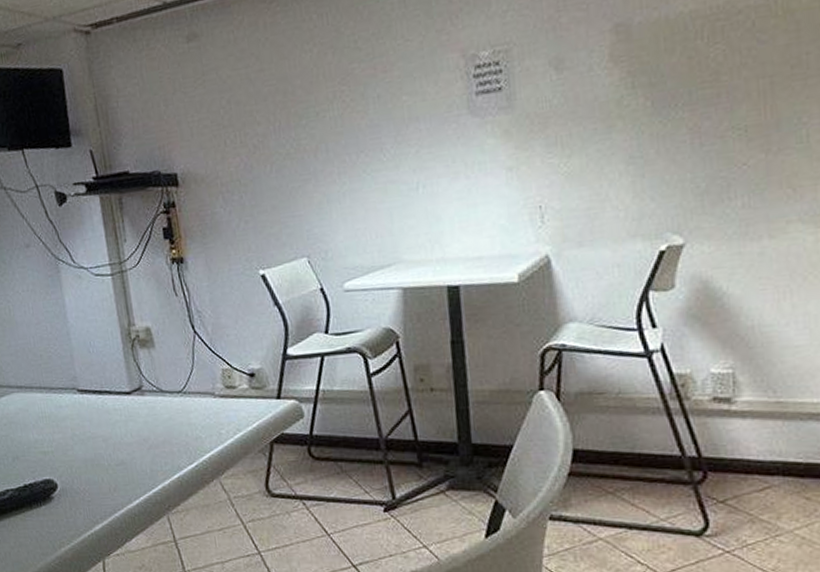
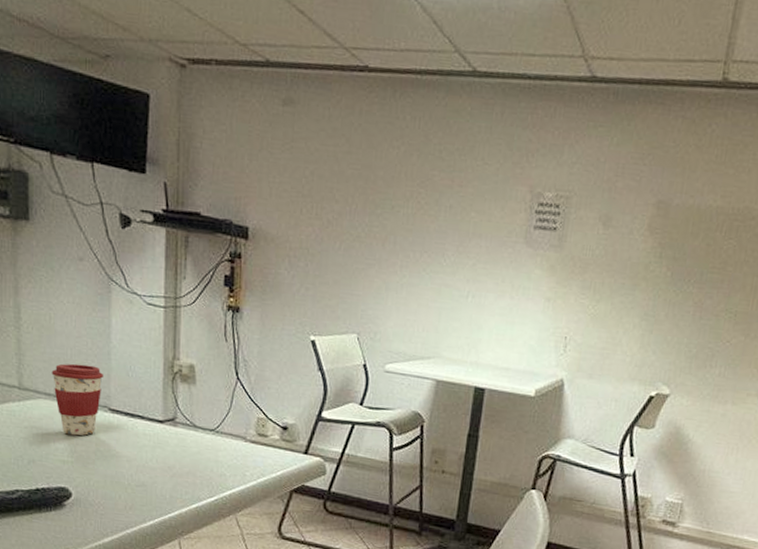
coffee cup: none [19,349,69,425] -> present [51,363,103,436]

